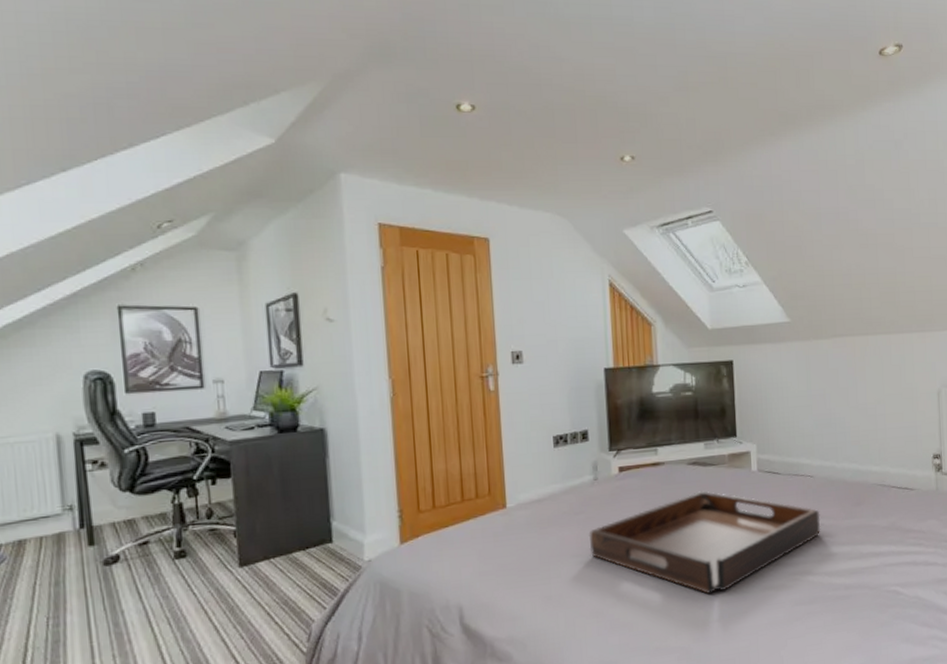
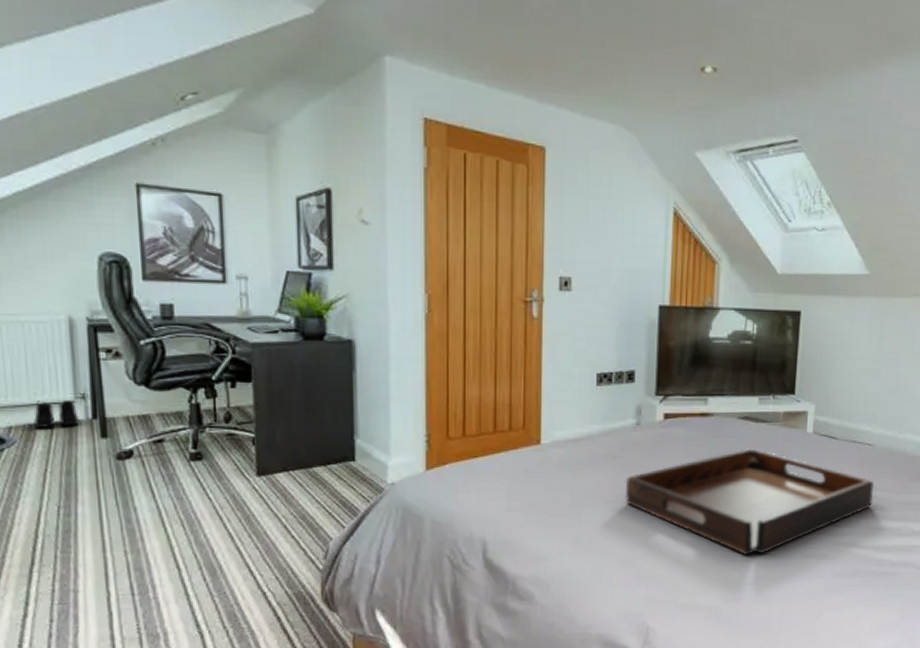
boots: none [23,511,68,544] -> present [34,398,80,429]

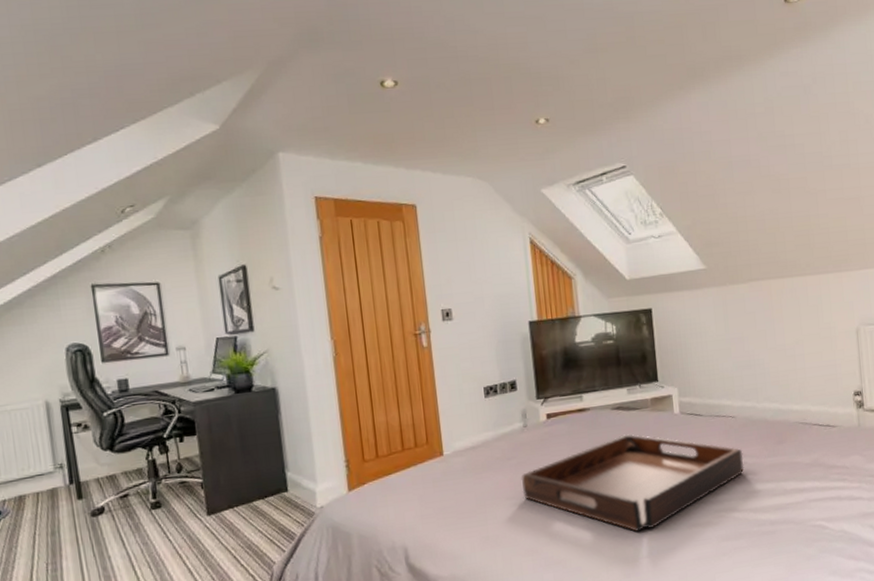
boots: present [34,398,80,429] -> none [23,469,60,499]

